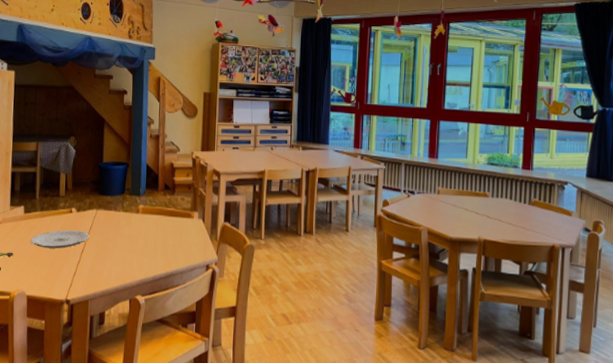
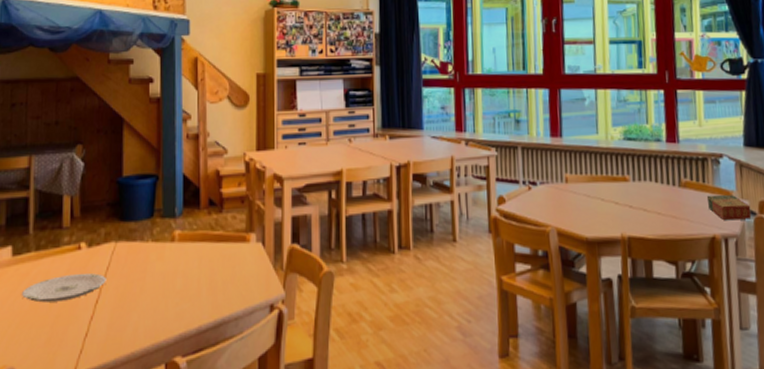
book: none [550,213,586,235] -> present [706,194,752,221]

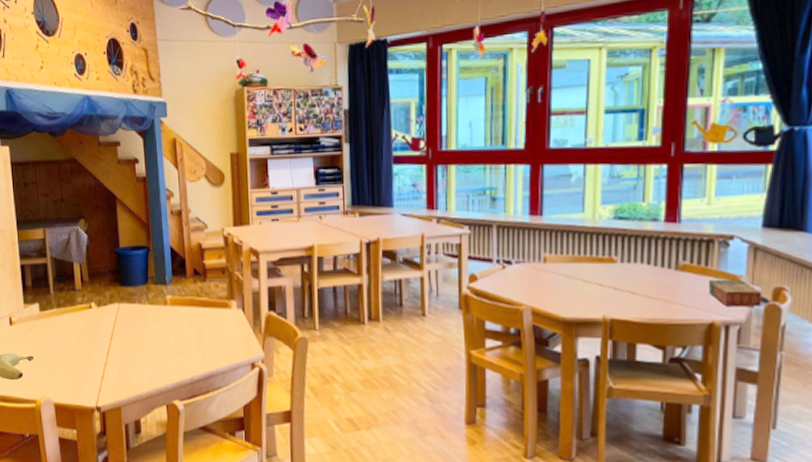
plate: present [22,273,107,303] -> none [50,327,114,350]

